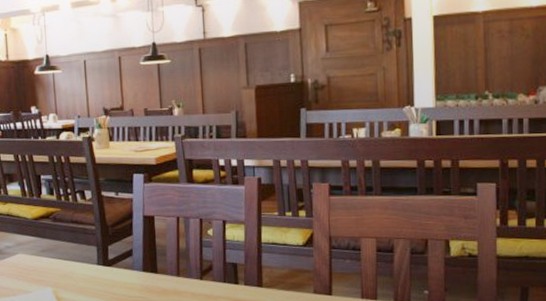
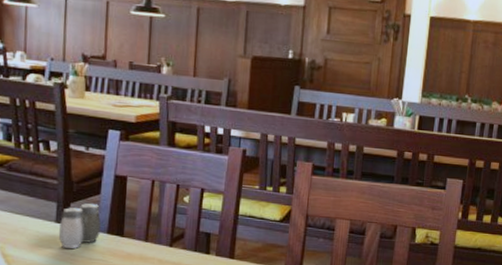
salt and pepper shaker: none [101,245,136,288] -> present [58,203,101,248]

